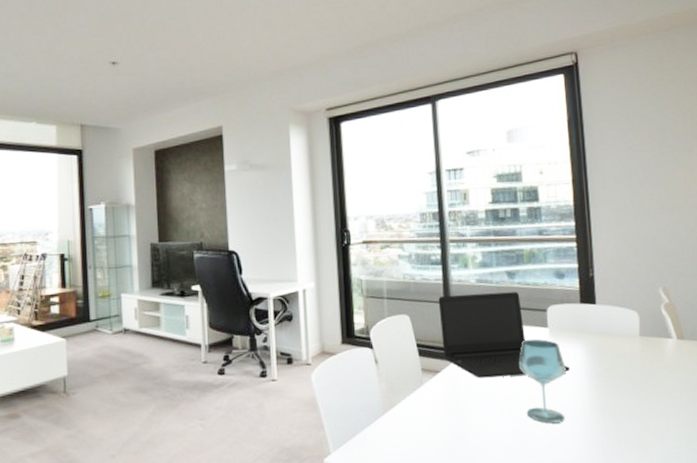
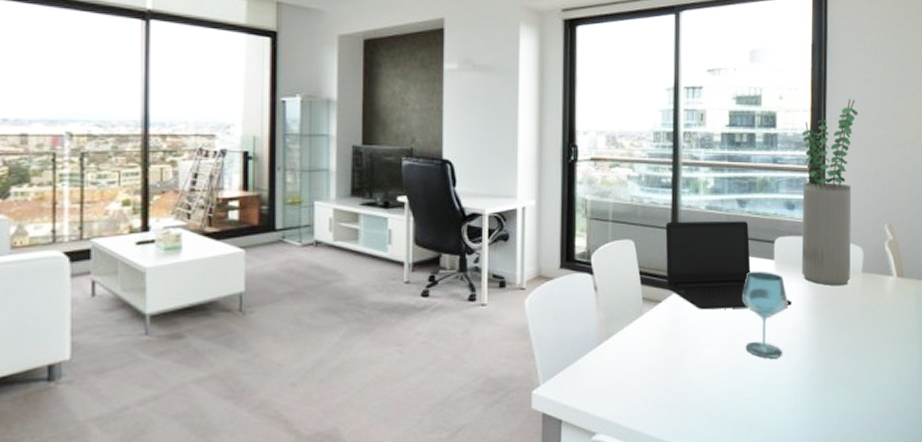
vase: none [565,169,628,351] -> present [802,99,858,286]

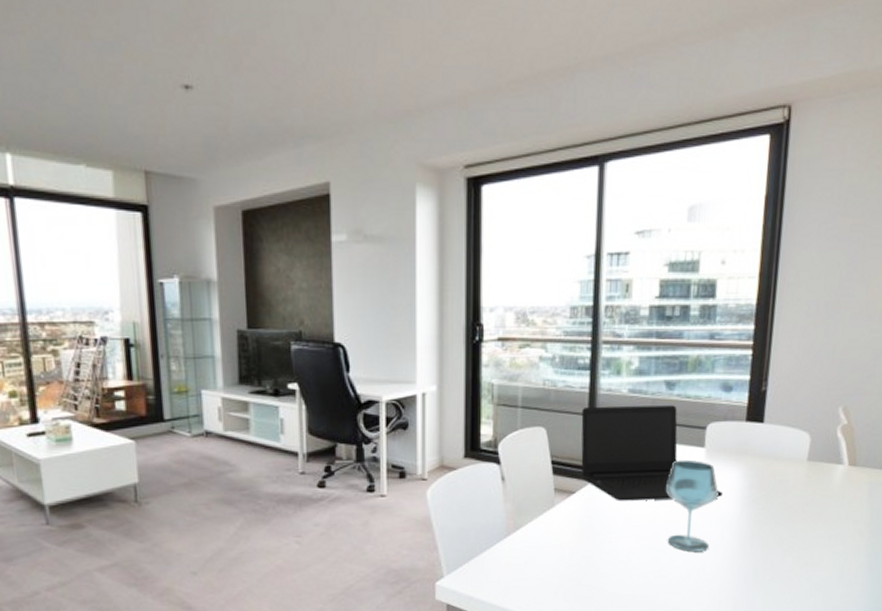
vase: present [802,99,858,286] -> none [736,261,817,476]

